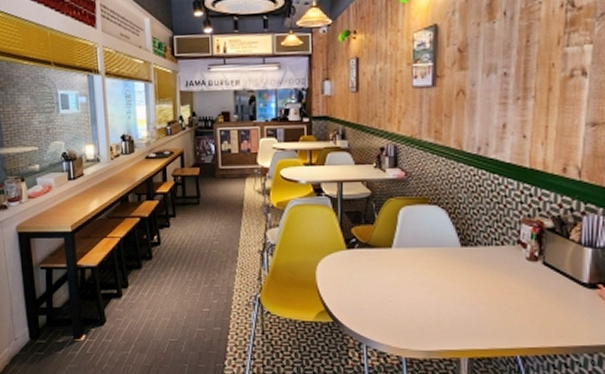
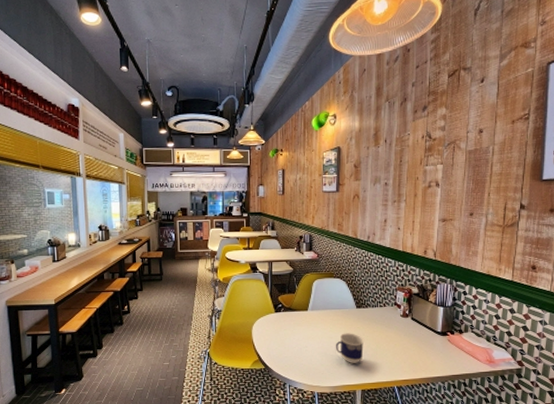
cup: none [430,280,473,321] -> present [335,333,365,363]

